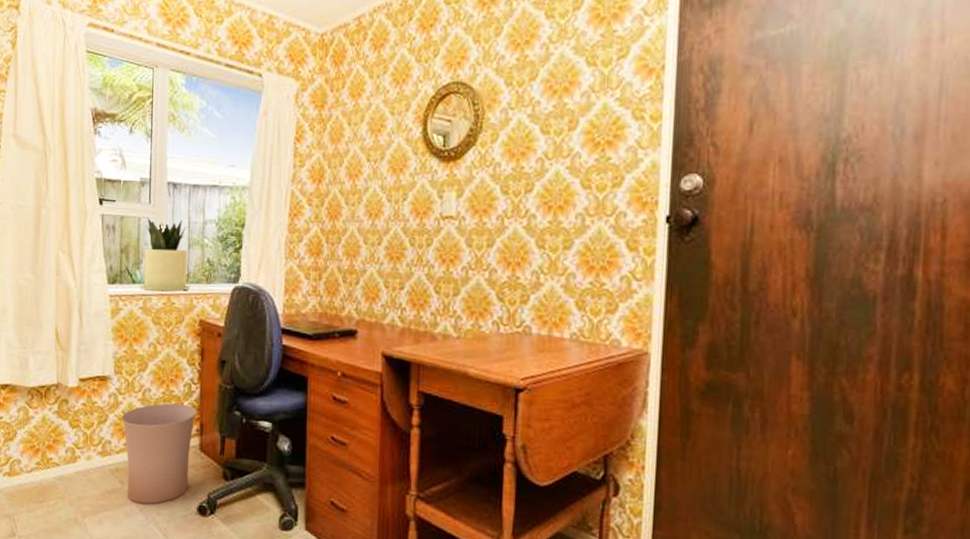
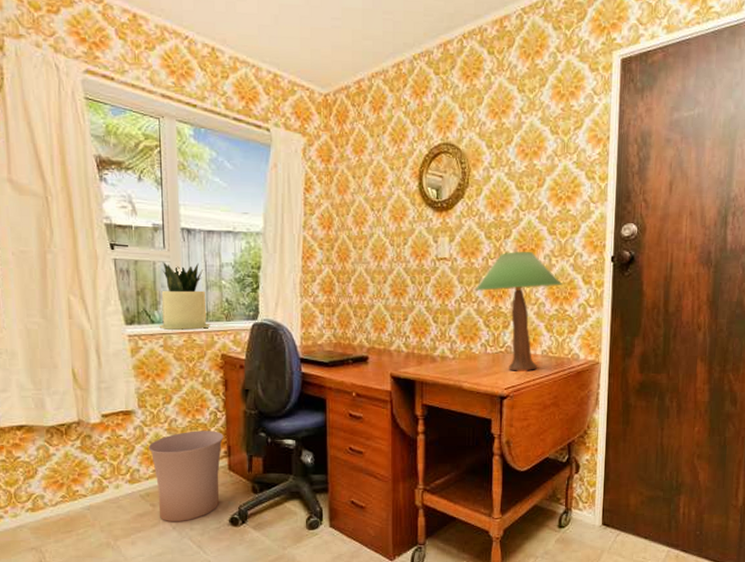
table lamp: none [485,208,600,359] -> present [474,250,563,371]

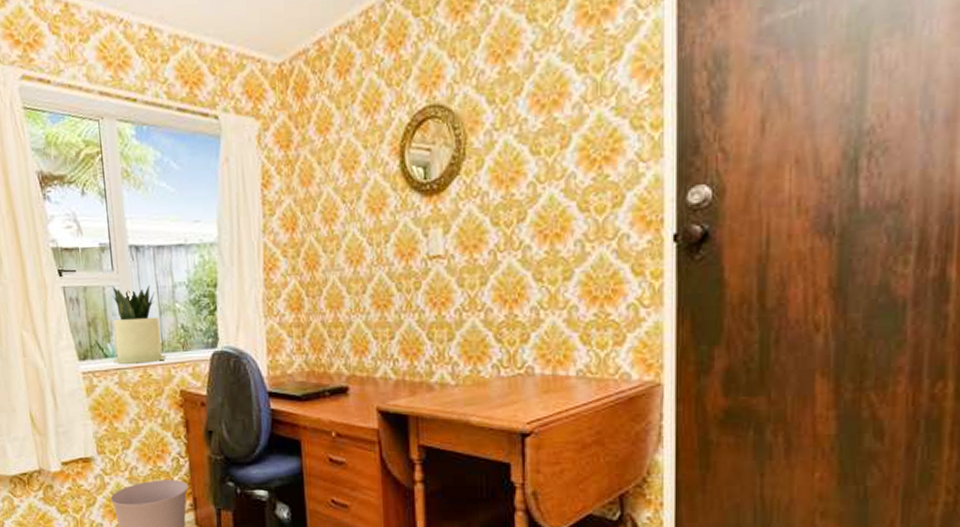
table lamp: present [474,250,563,371] -> none [479,237,603,400]

